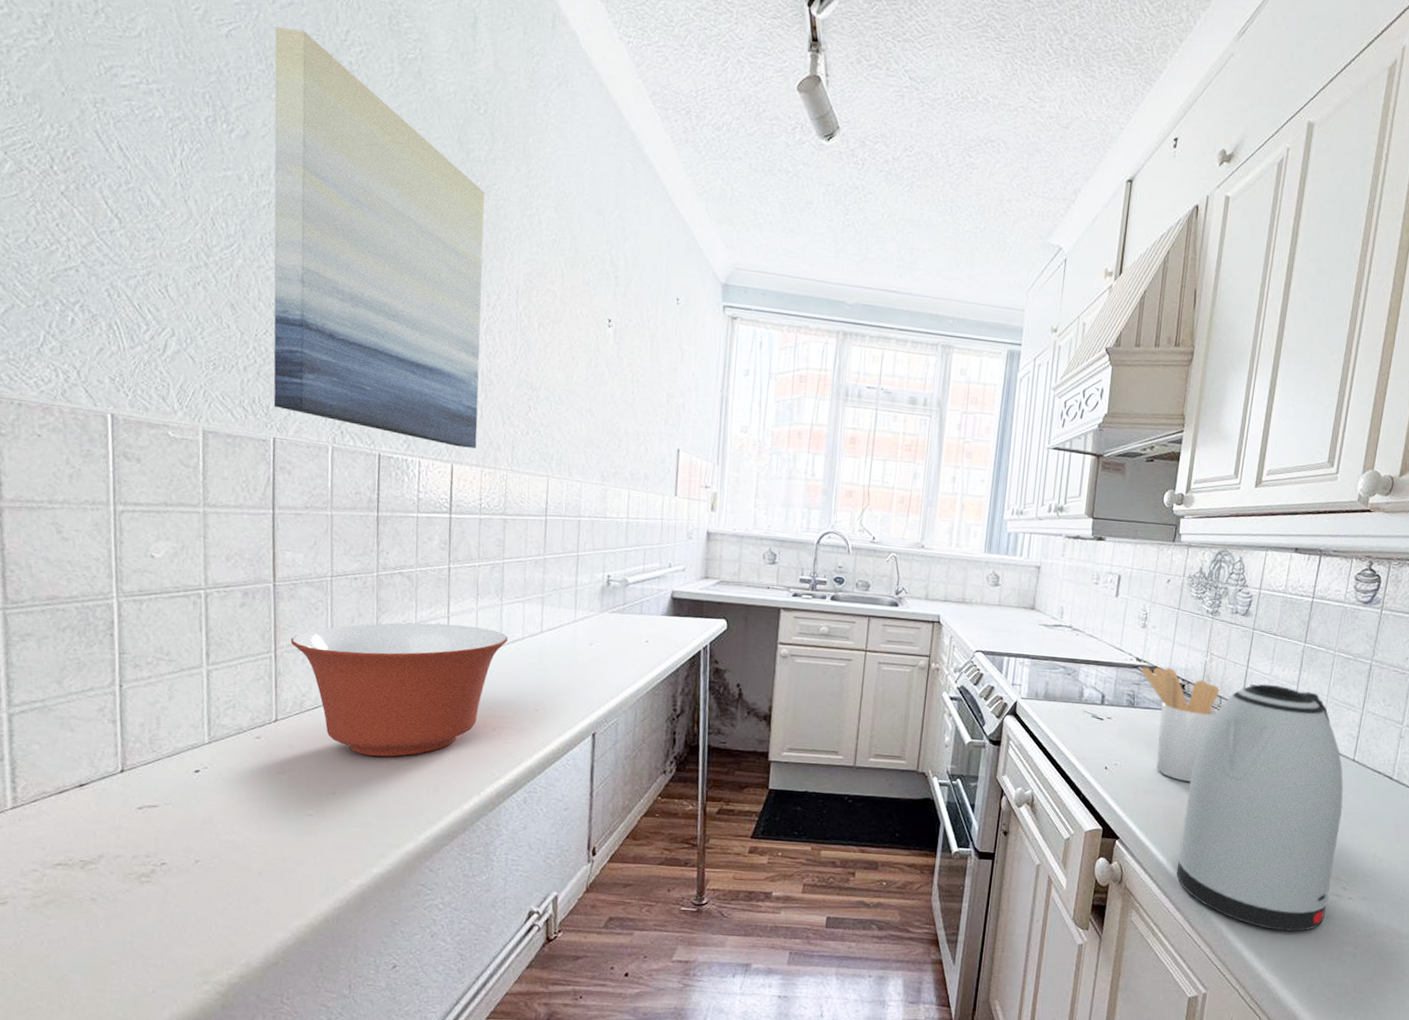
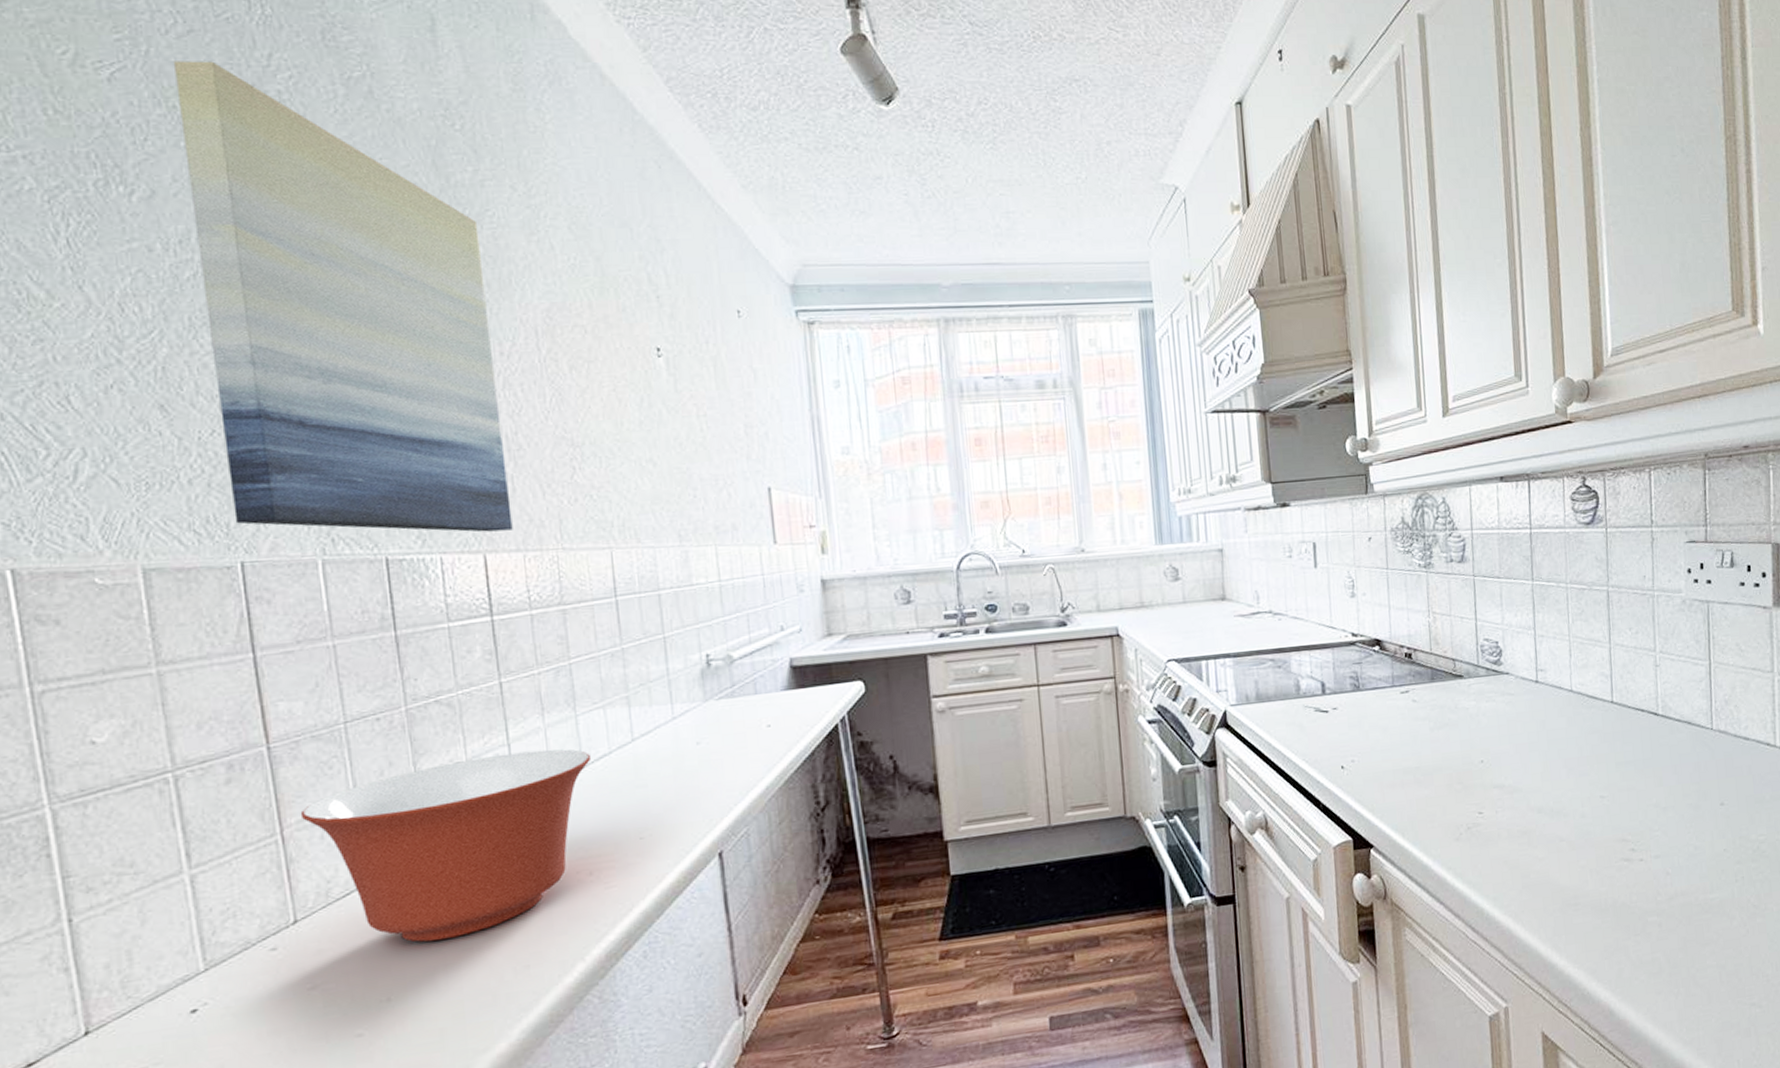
utensil holder: present [1141,667,1220,782] -> none [1360,638,1455,765]
kettle: present [1176,684,1344,932] -> none [1438,634,1620,916]

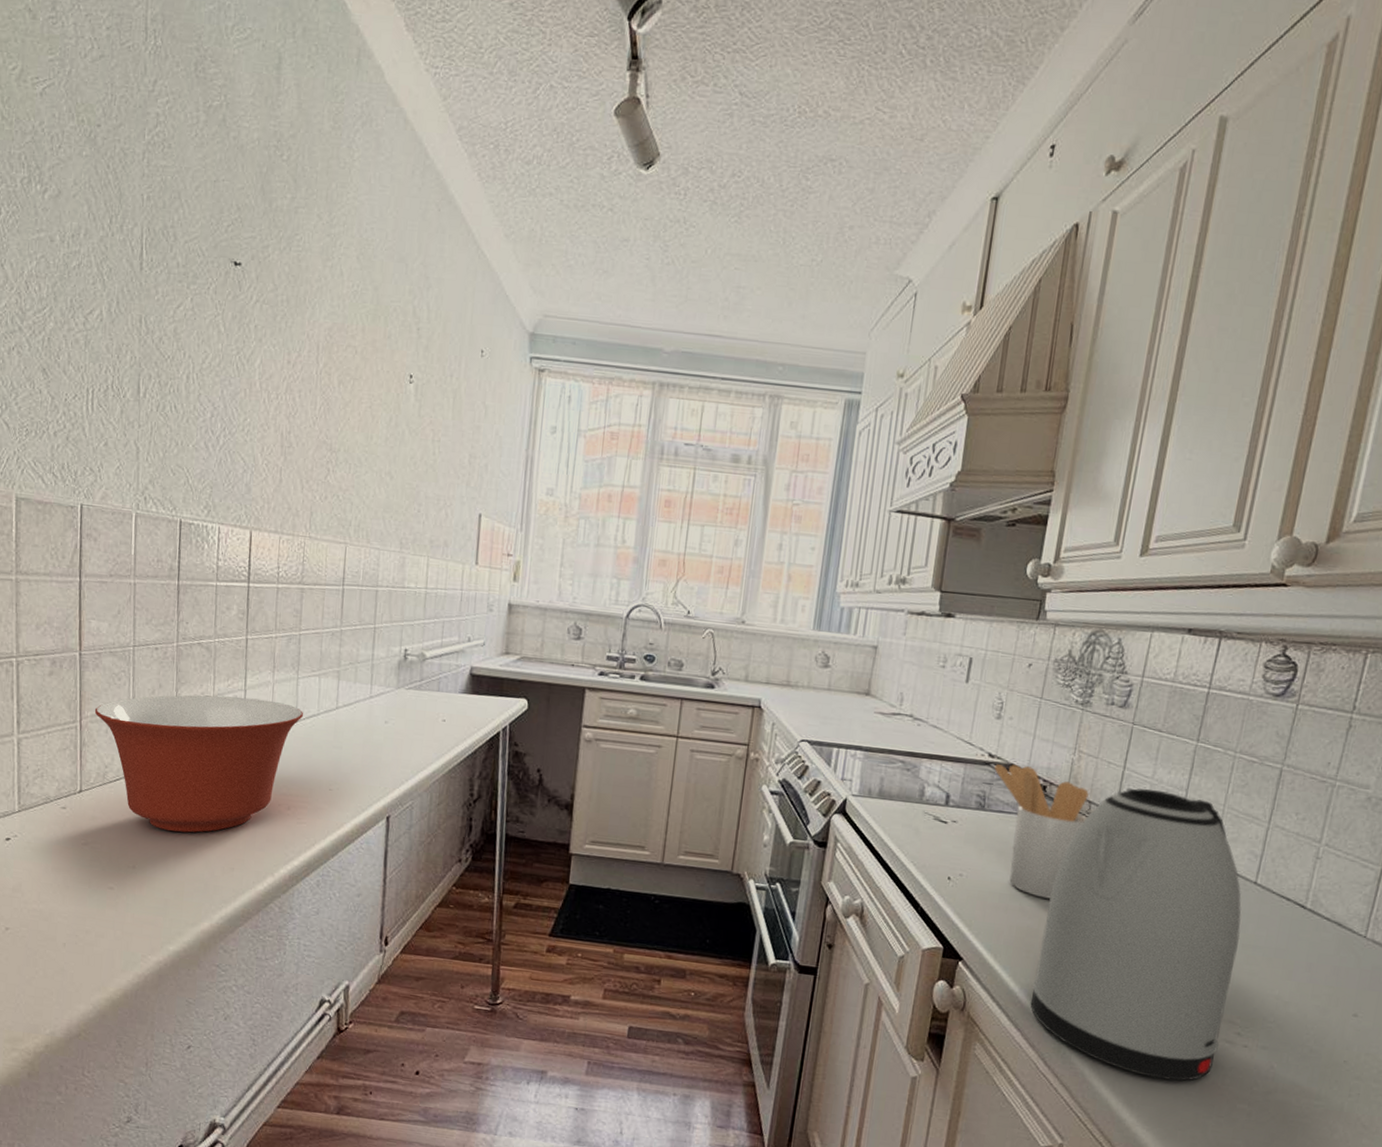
wall art: present [173,61,513,532] -> none [81,81,288,514]
utensil holder: none [1360,638,1455,765] -> present [994,764,1089,899]
kettle: none [1438,634,1620,916] -> present [1030,788,1242,1081]

